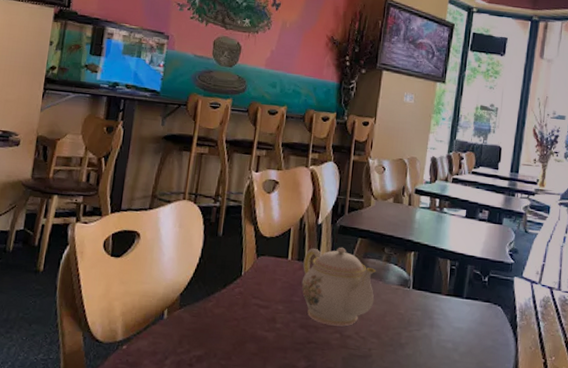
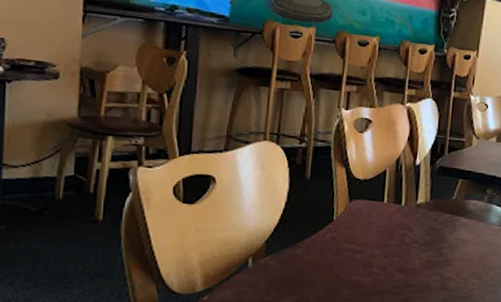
teapot: present [301,247,376,327] -> none [398,188,478,269]

